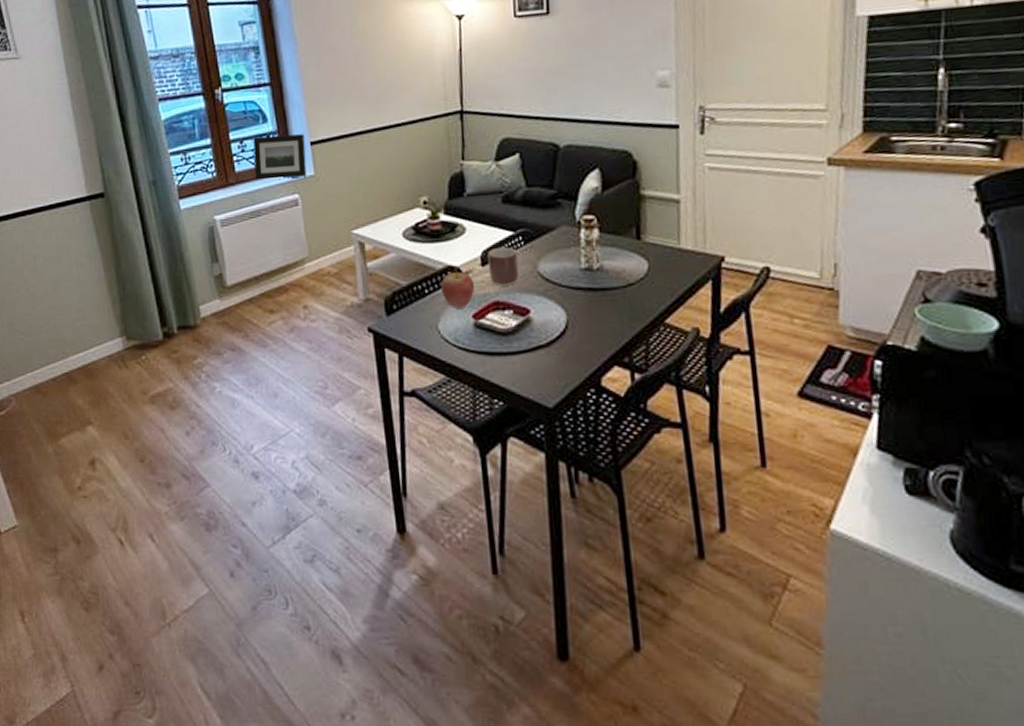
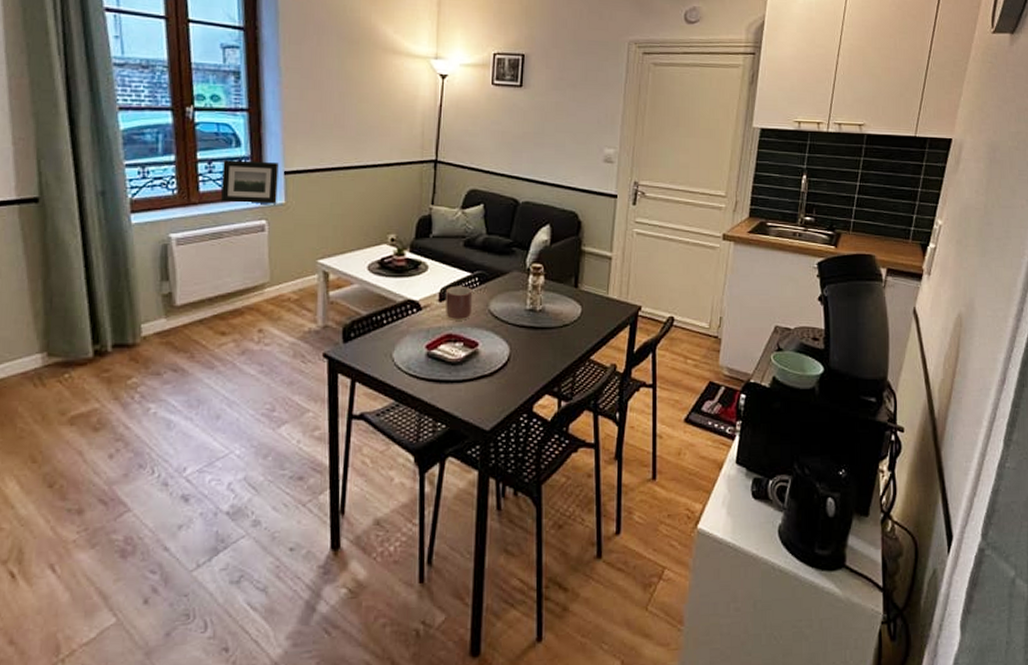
fruit: present [440,267,475,309] -> none [398,301,431,339]

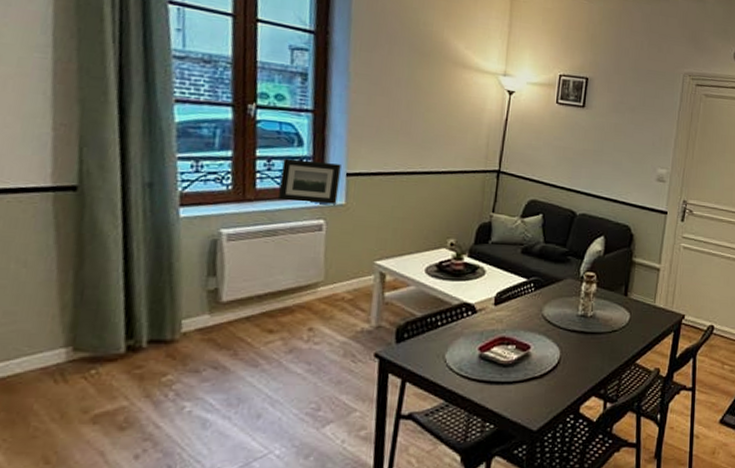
mug: present [445,285,473,321] -> none [500,290,528,324]

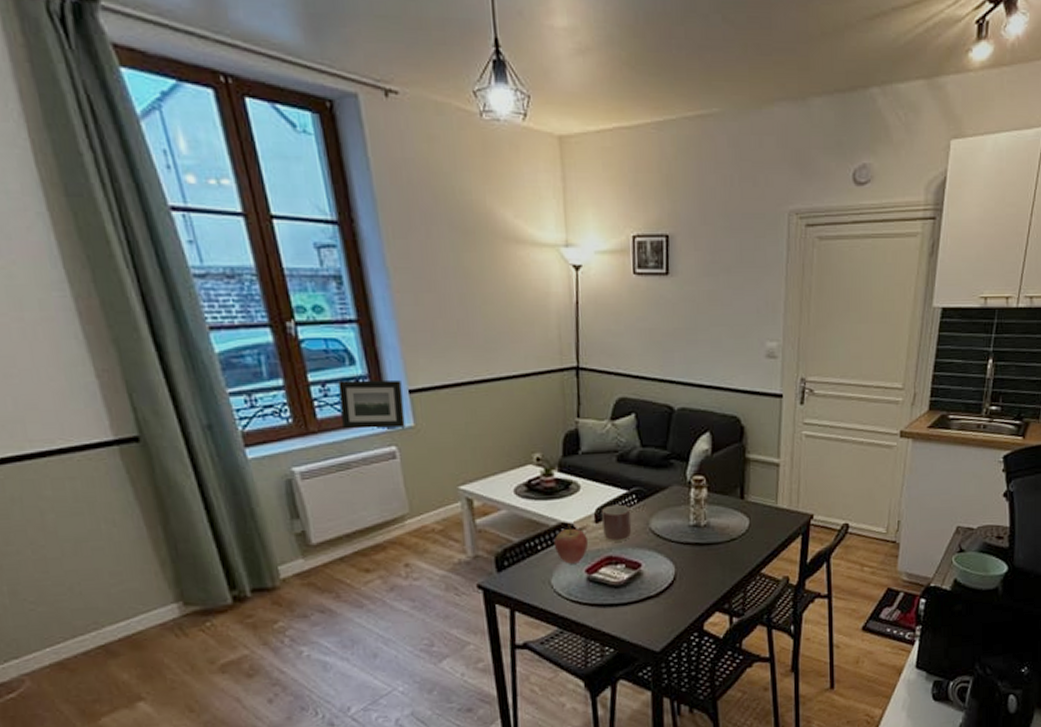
fruit: none [453,304,486,341] -> present [553,523,589,564]
mug: none [500,290,528,324] -> present [601,504,632,542]

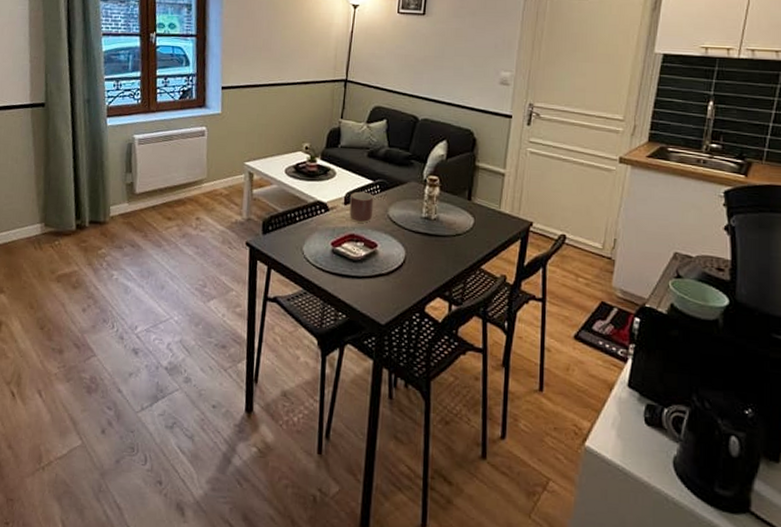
picture frame: present [338,379,405,429] -> none [173,76,218,114]
fruit: present [553,523,589,564] -> none [309,202,337,236]

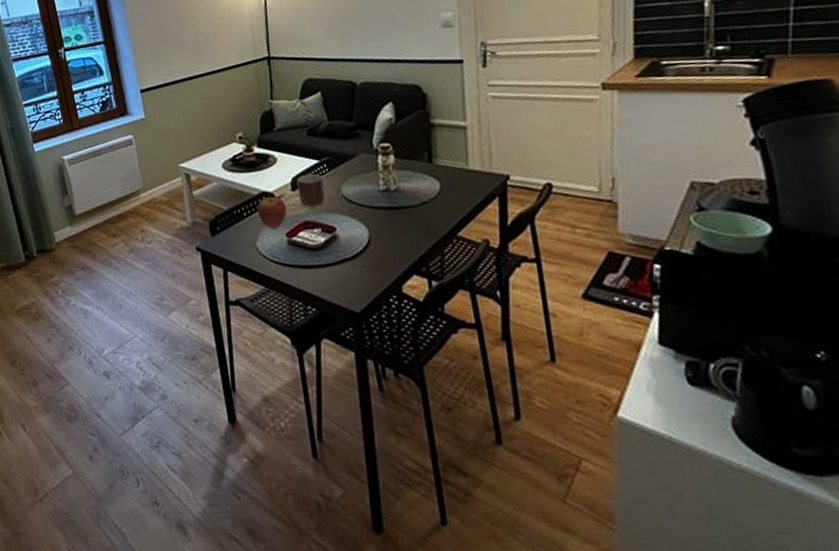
fruit: none [309,202,337,236] -> present [257,192,287,229]

